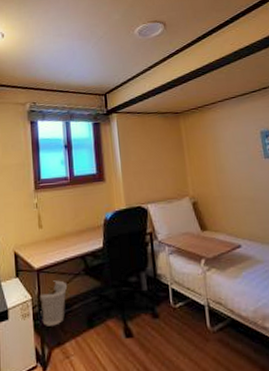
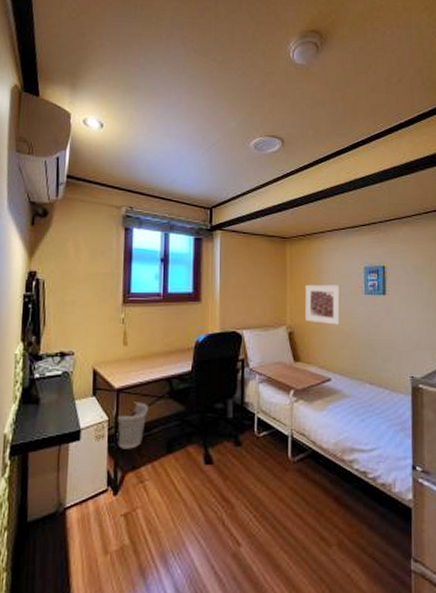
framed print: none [203,151,243,192] -> present [305,284,341,325]

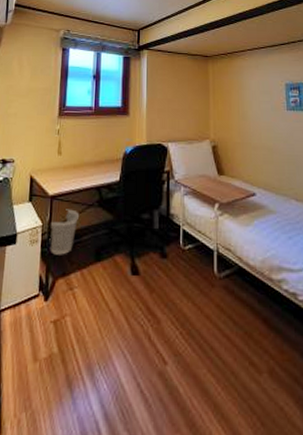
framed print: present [305,284,341,325] -> none [228,100,263,140]

